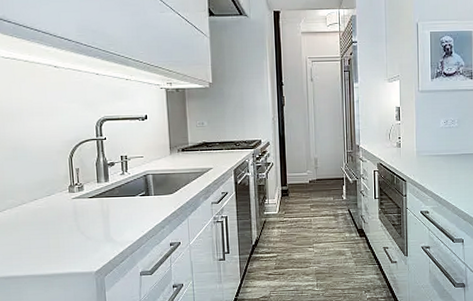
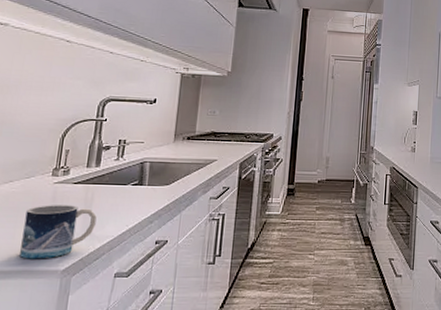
mug: none [54,217,116,264] -> present [20,205,97,259]

